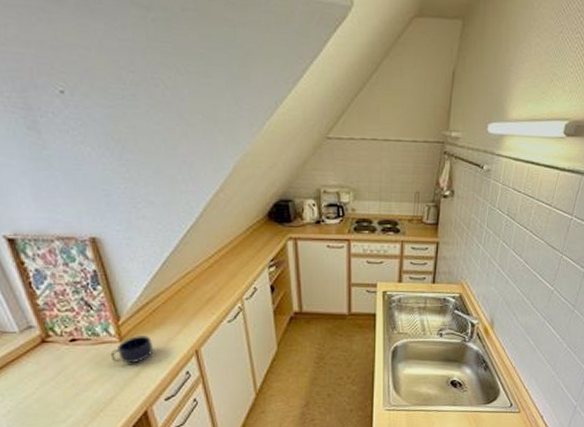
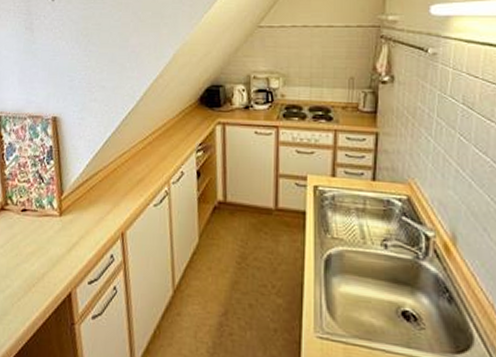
mug: present [110,336,154,364] -> none [50,211,86,240]

